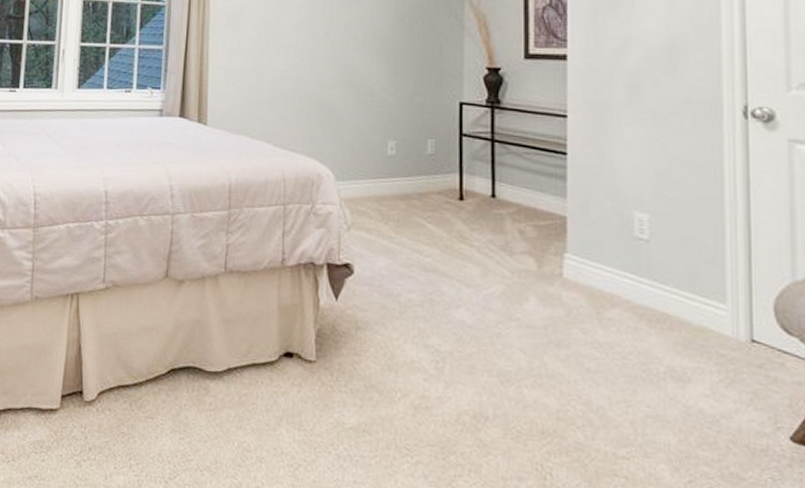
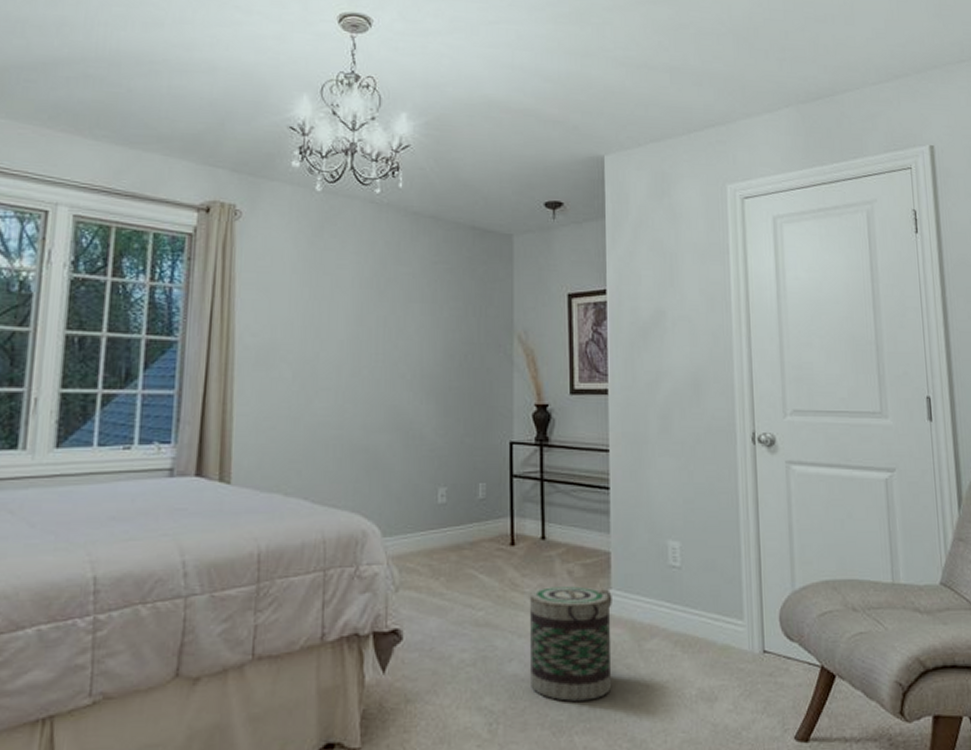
basket: none [478,243,568,358] -> present [530,586,612,701]

